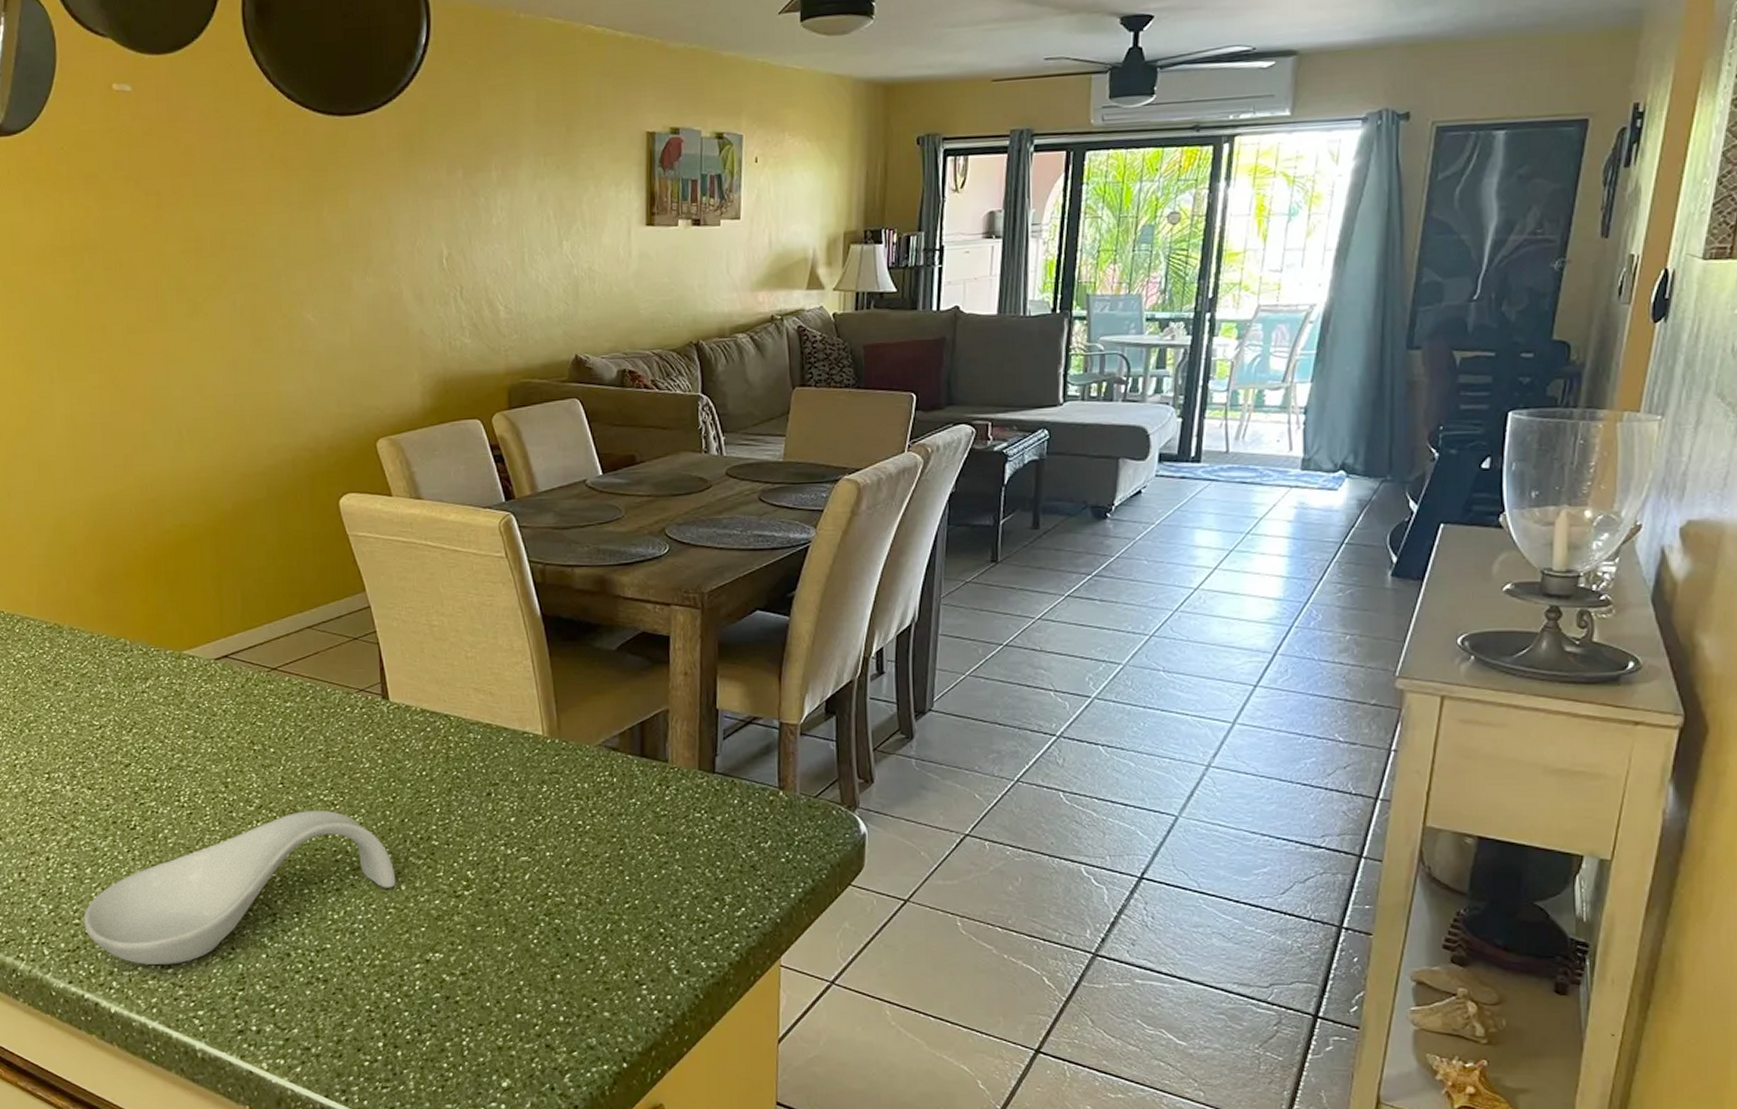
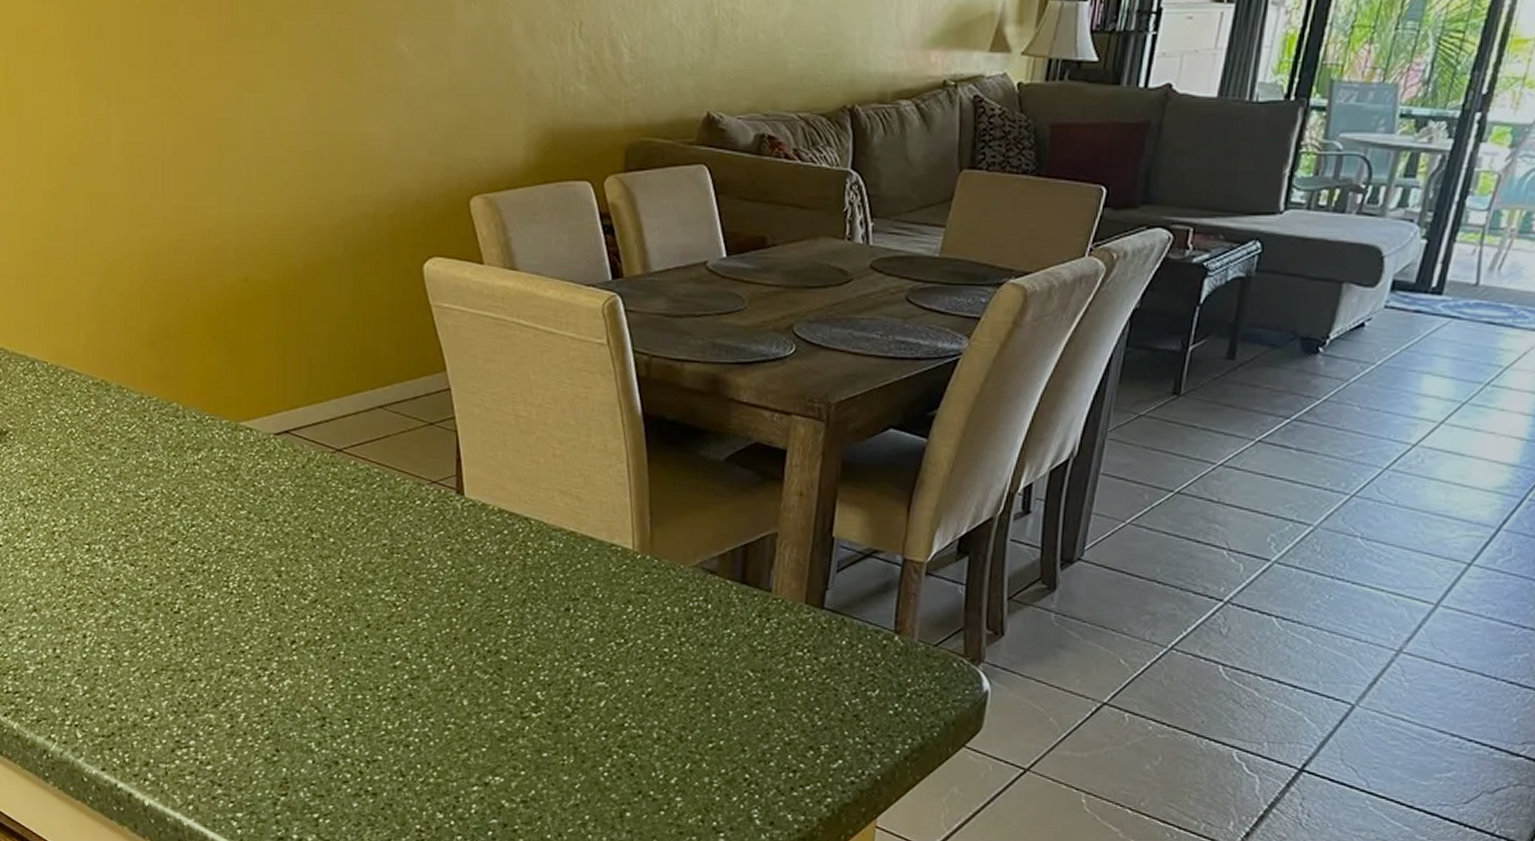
spoon rest: present [83,810,396,964] -> none [120,609,458,761]

